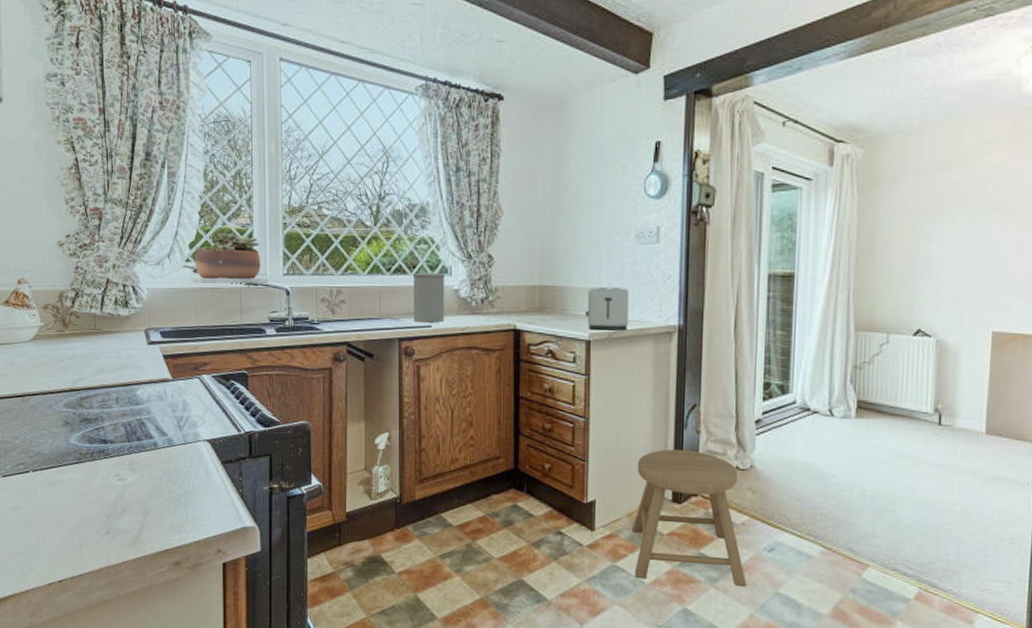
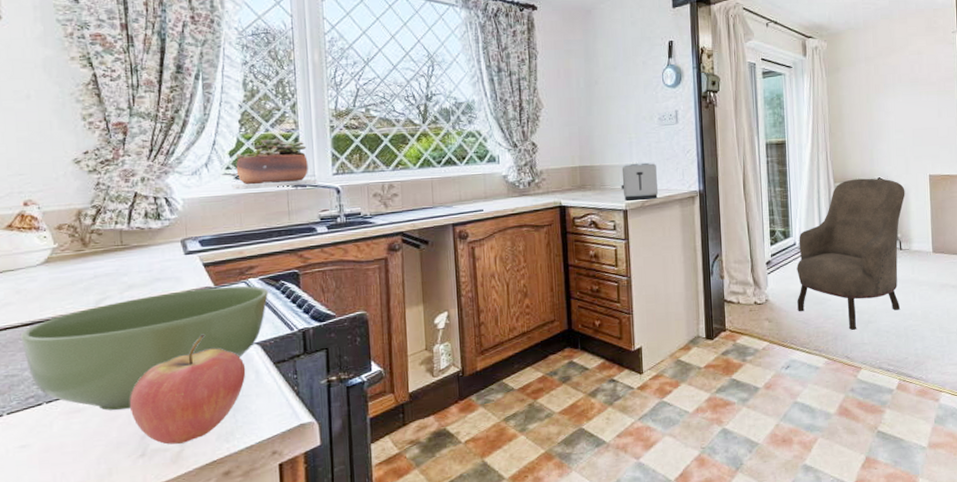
bowl: none [13,379,220,487] -> present [20,285,269,410]
fruit: none [98,424,197,528] -> present [129,334,246,445]
canister: present [412,273,445,324] -> none [462,162,496,209]
stool: present [632,449,747,587] -> none [674,293,771,410]
armchair: none [791,328,955,518] -> present [797,178,905,330]

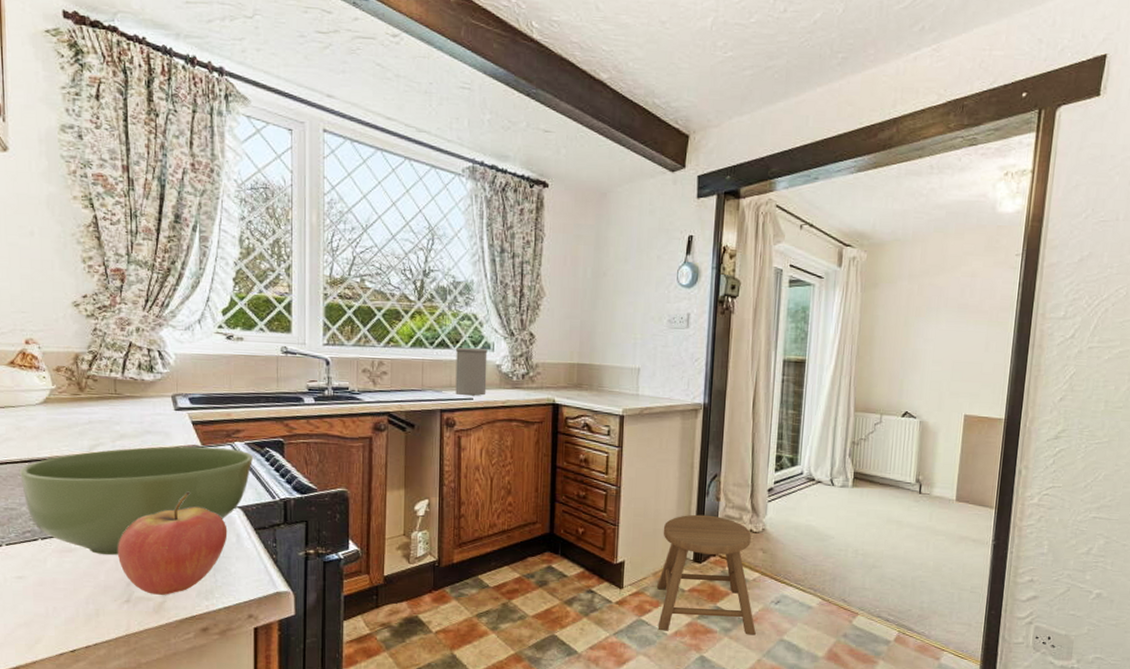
succulent plant: present [232,138,318,190] -> none [223,300,308,353]
canister: none [462,162,496,209] -> present [455,348,488,396]
toaster: present [621,162,659,201] -> none [620,366,661,407]
stool: none [674,293,771,410] -> present [657,514,756,635]
armchair: present [797,178,905,330] -> none [796,410,934,573]

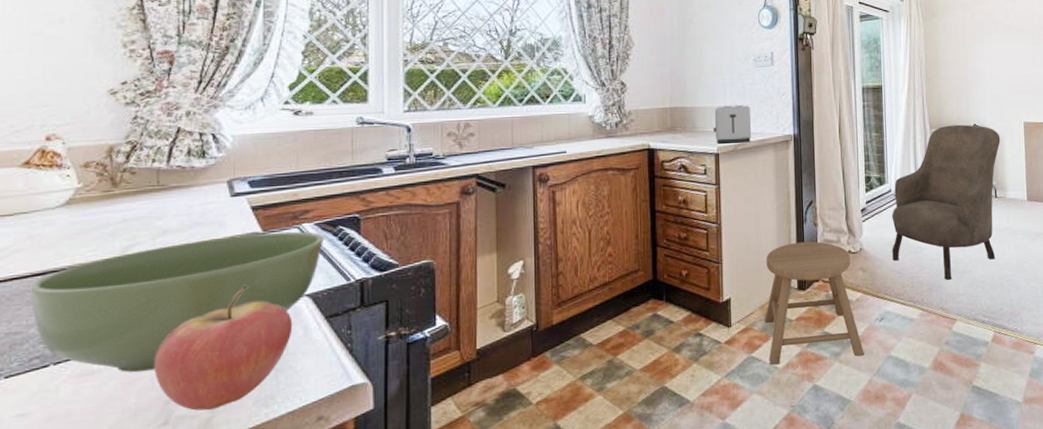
canister: present [455,348,488,396] -> none [545,101,580,150]
toaster: none [620,366,661,407] -> present [713,104,752,144]
armchair: none [796,410,934,573] -> present [892,124,1001,280]

